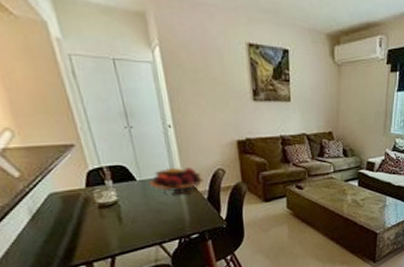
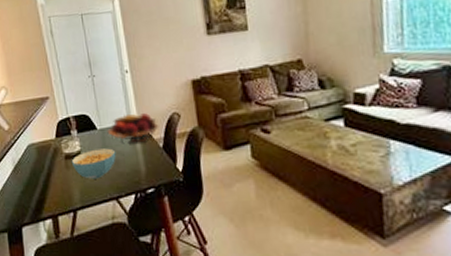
cereal bowl: none [106,199,159,227] -> present [71,148,116,179]

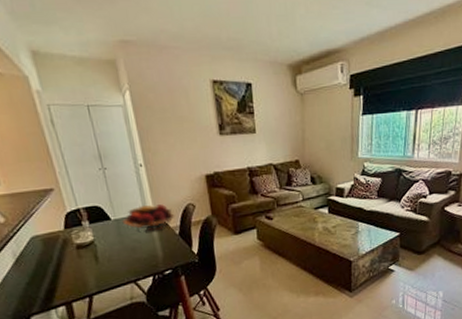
cereal bowl: present [71,148,116,179] -> none [84,237,133,266]

